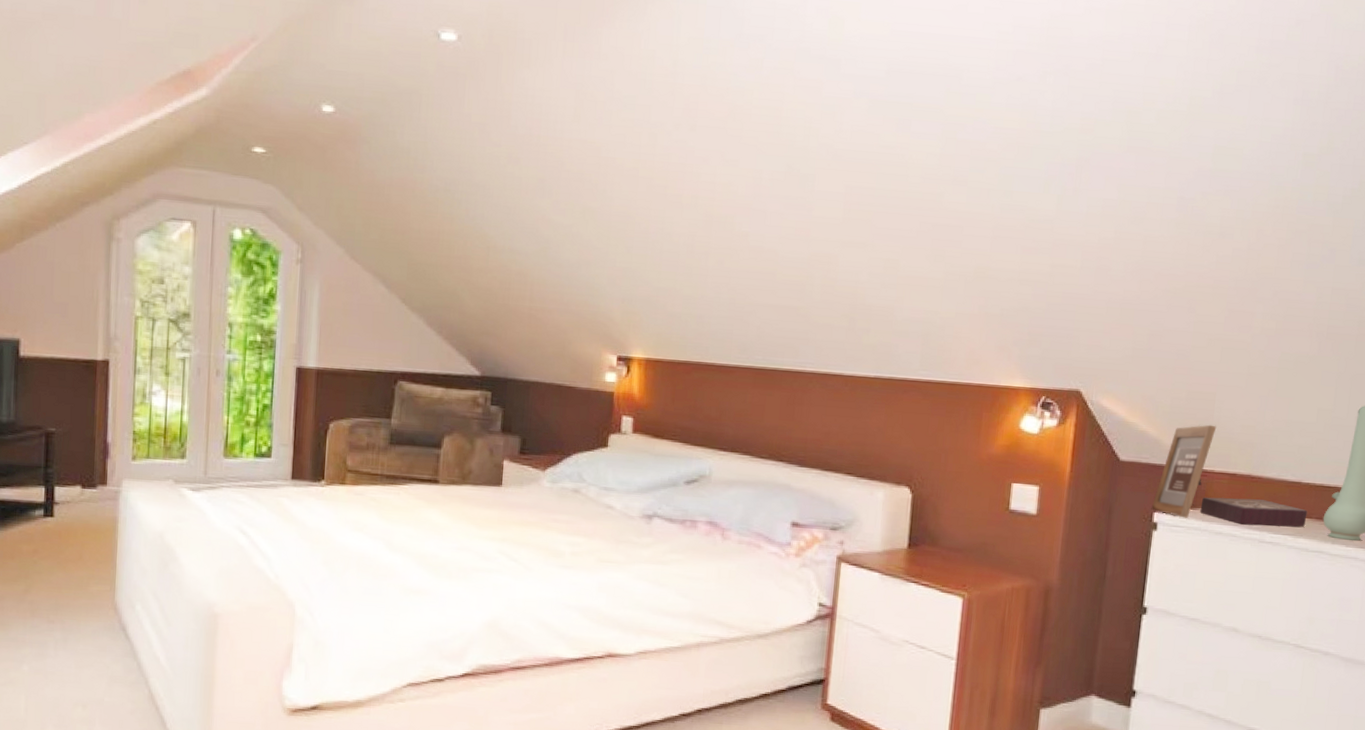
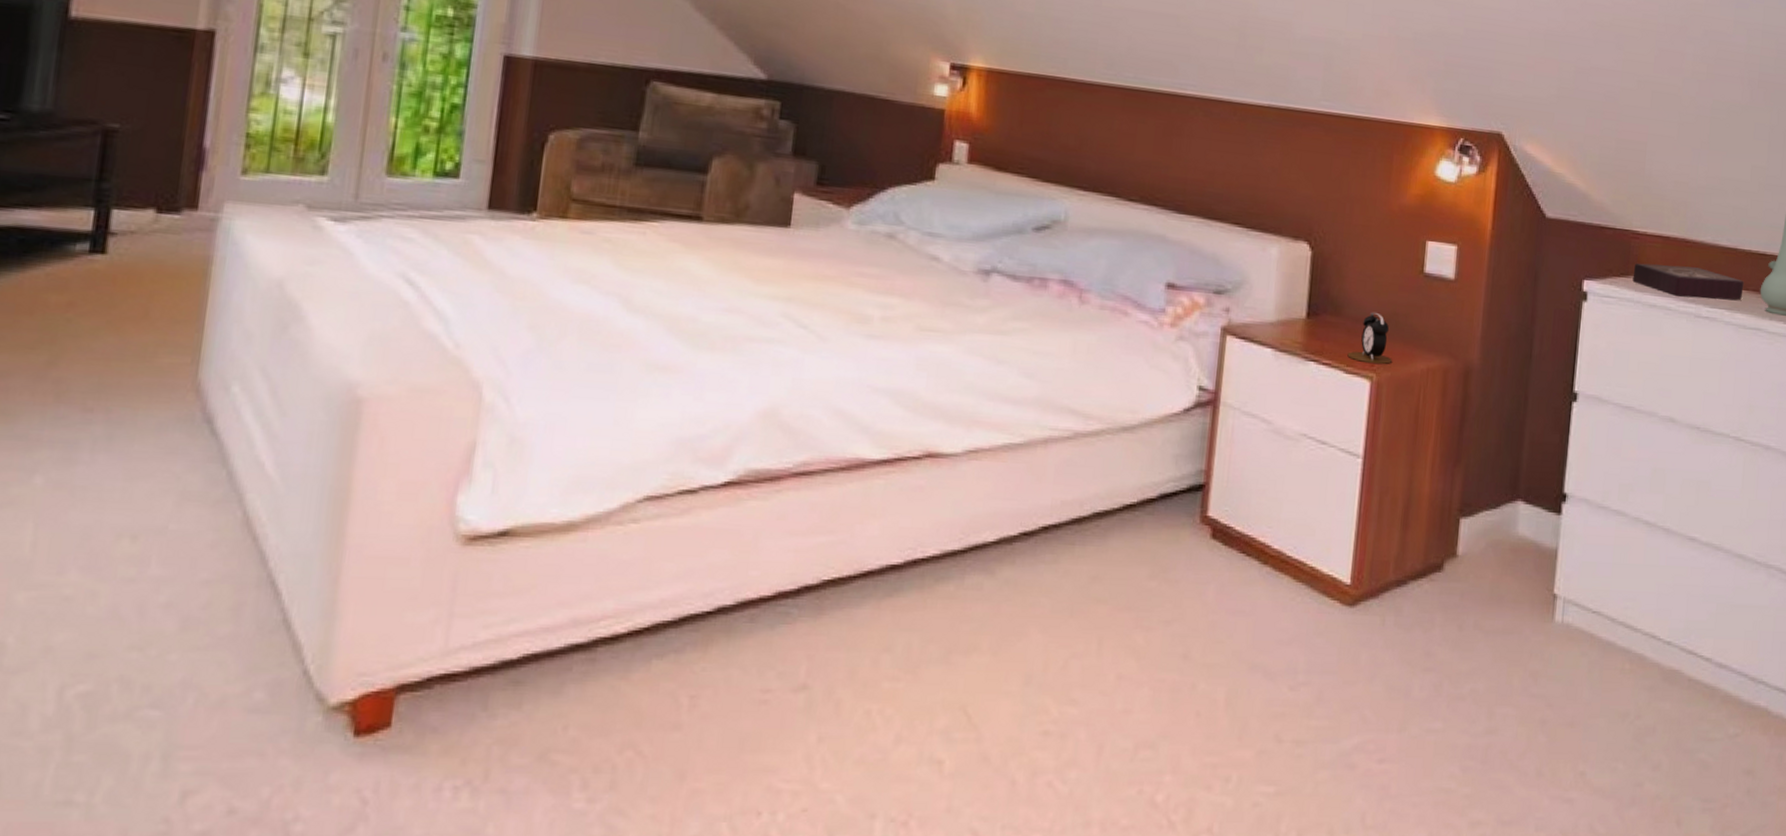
alarm clock: none [943,542,981,585] -> present [1347,312,1392,365]
picture frame: present [1151,424,1217,518] -> none [1580,179,1649,287]

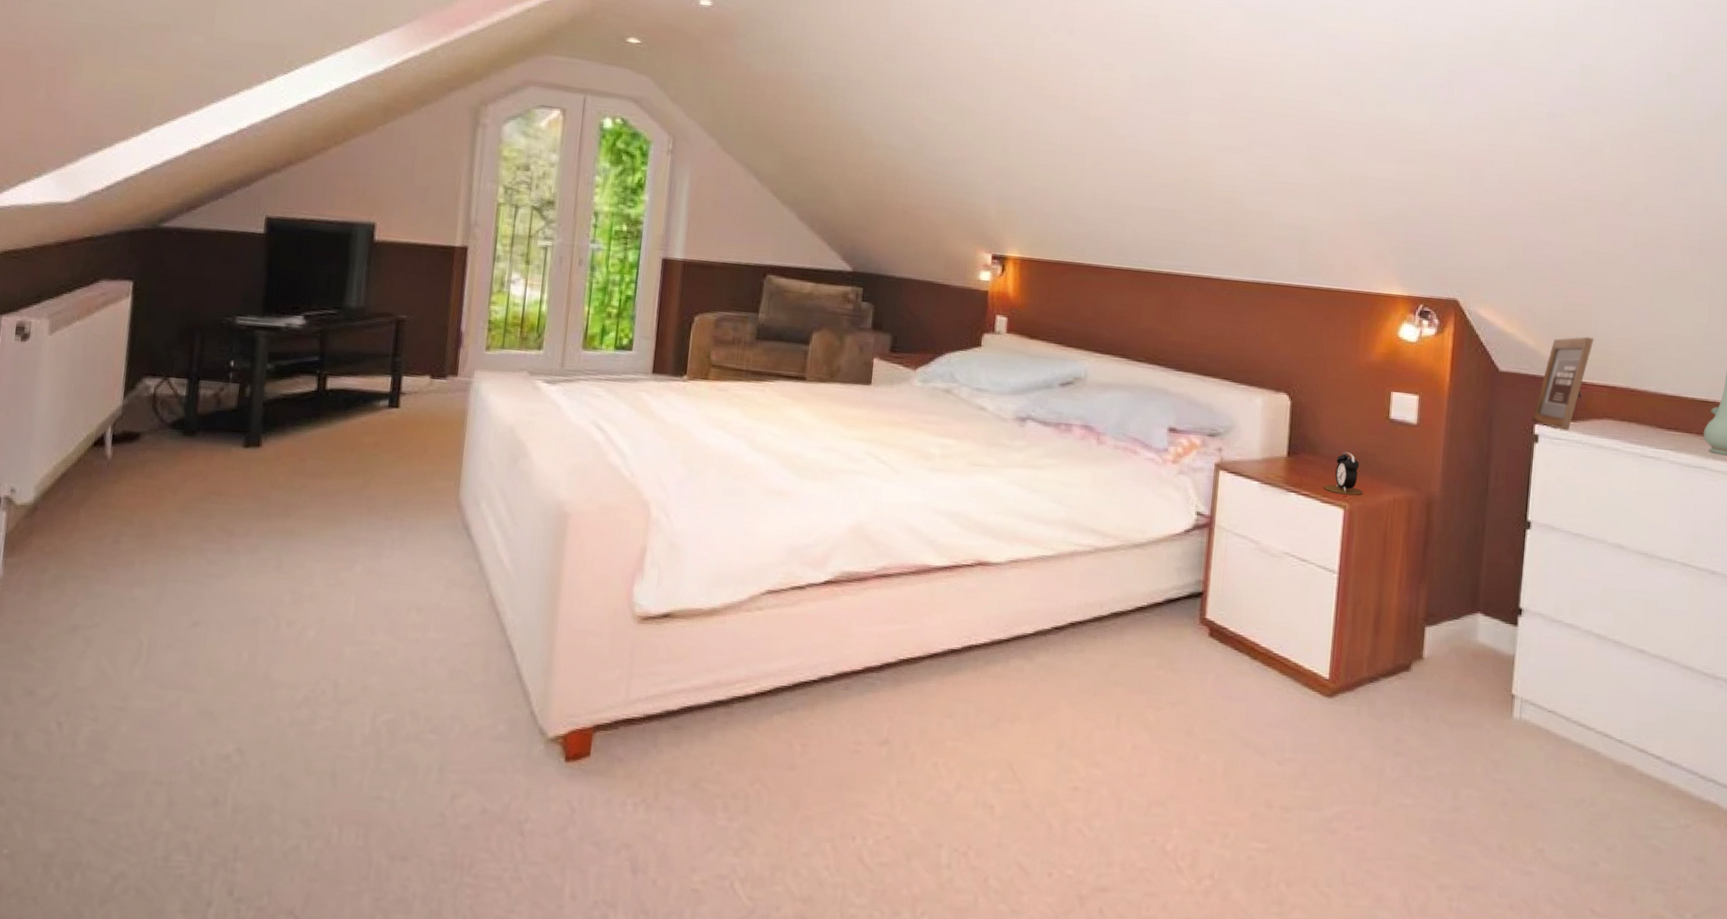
picture frame: none [1580,179,1649,287] -> present [1531,337,1594,431]
jewelry box: present [1632,263,1744,300] -> none [1580,409,1688,442]

